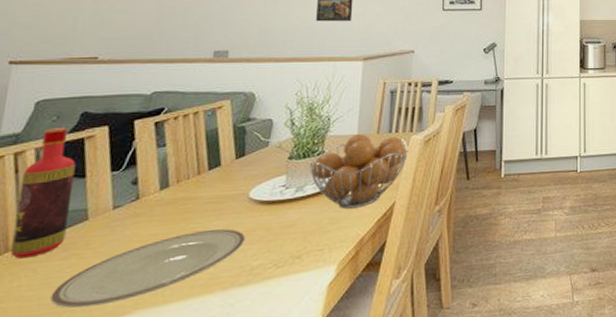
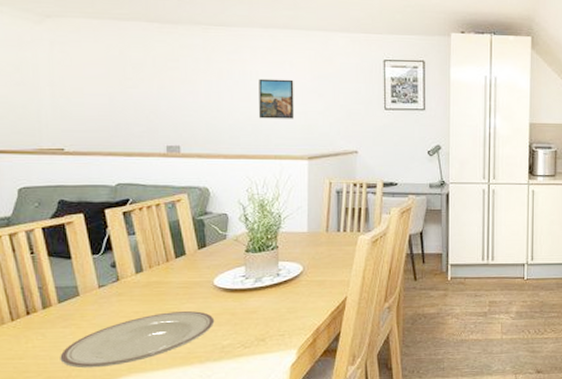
bottle: present [11,127,76,259] -> none [19,213,63,325]
fruit basket: present [310,134,408,209] -> none [266,232,357,300]

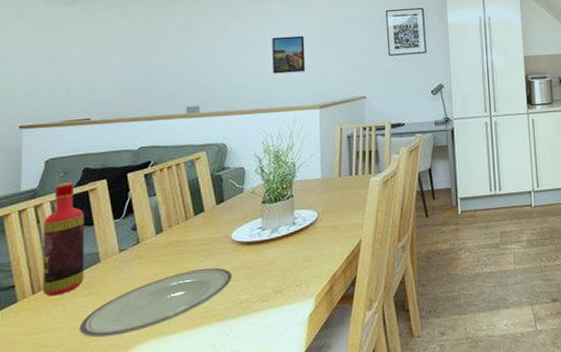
bottle: none [19,213,63,325] -> present [43,182,85,297]

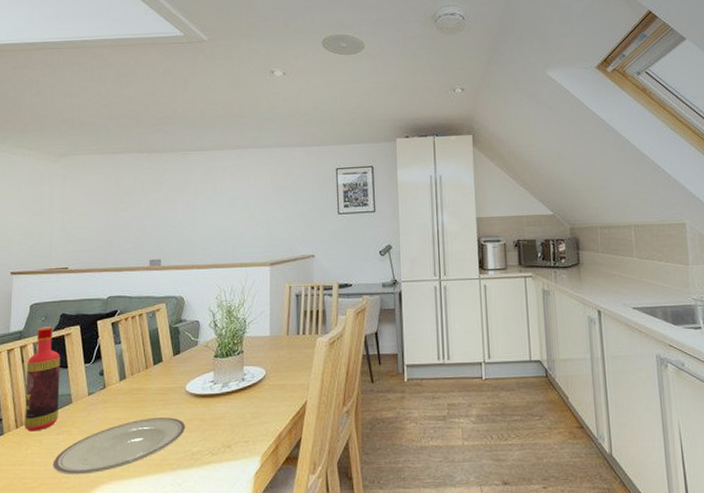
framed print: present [272,35,306,74] -> none [228,193,258,230]

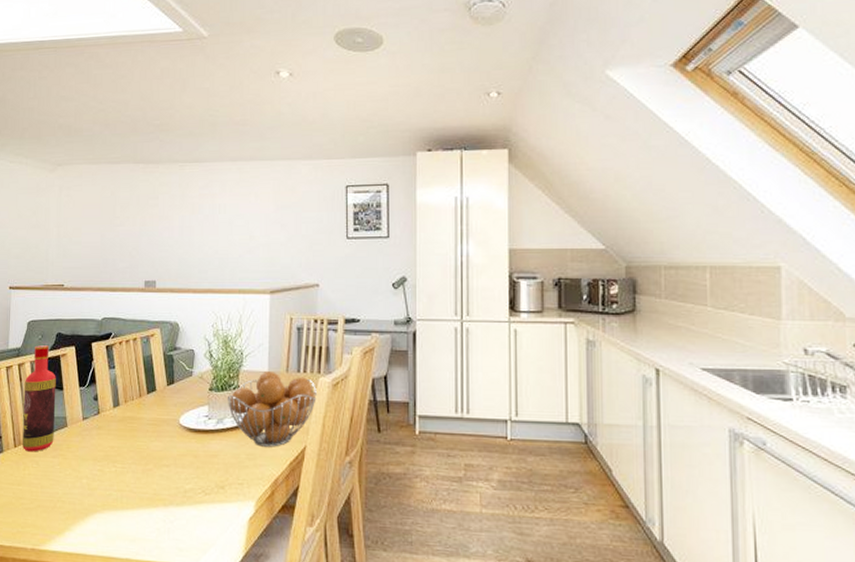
plate: present [53,417,186,475] -> none [48,449,179,501]
fruit basket: none [232,336,315,405] -> present [228,371,317,447]

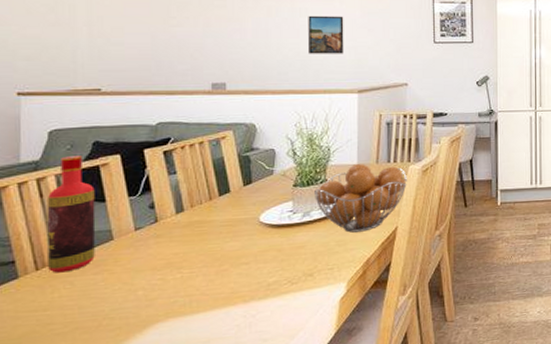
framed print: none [226,211,258,252] -> present [308,15,344,54]

